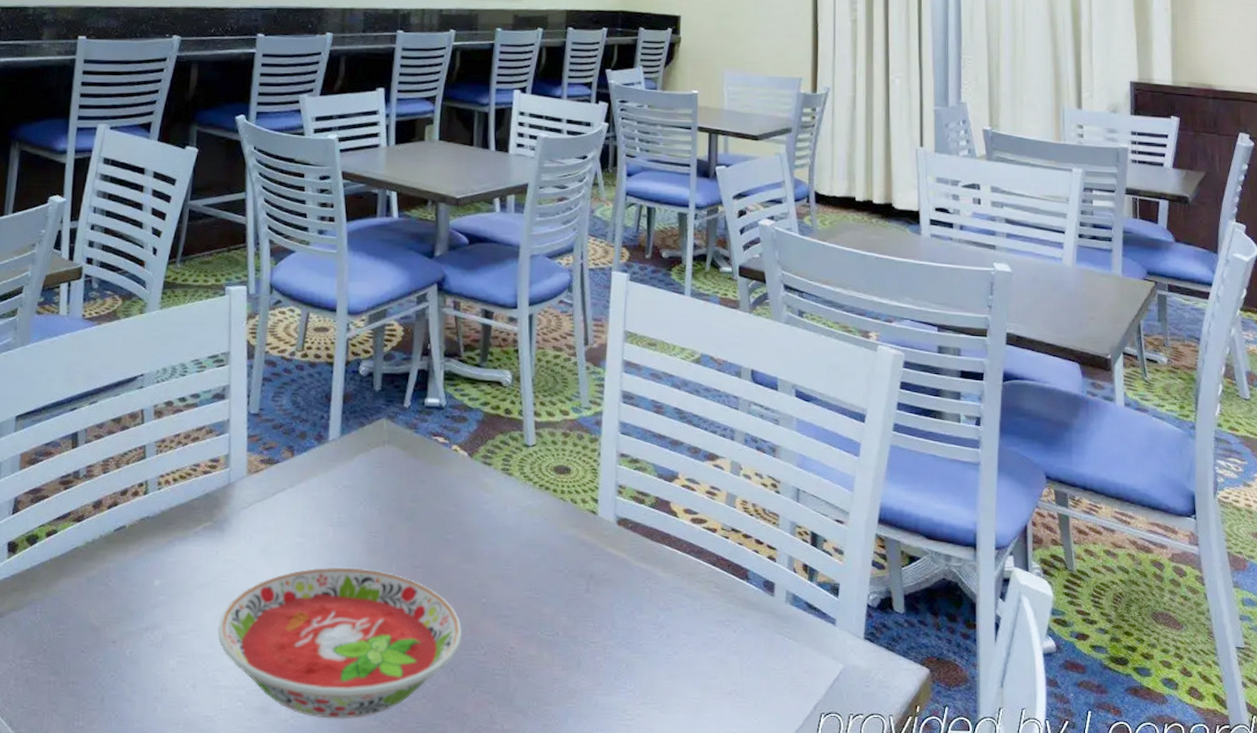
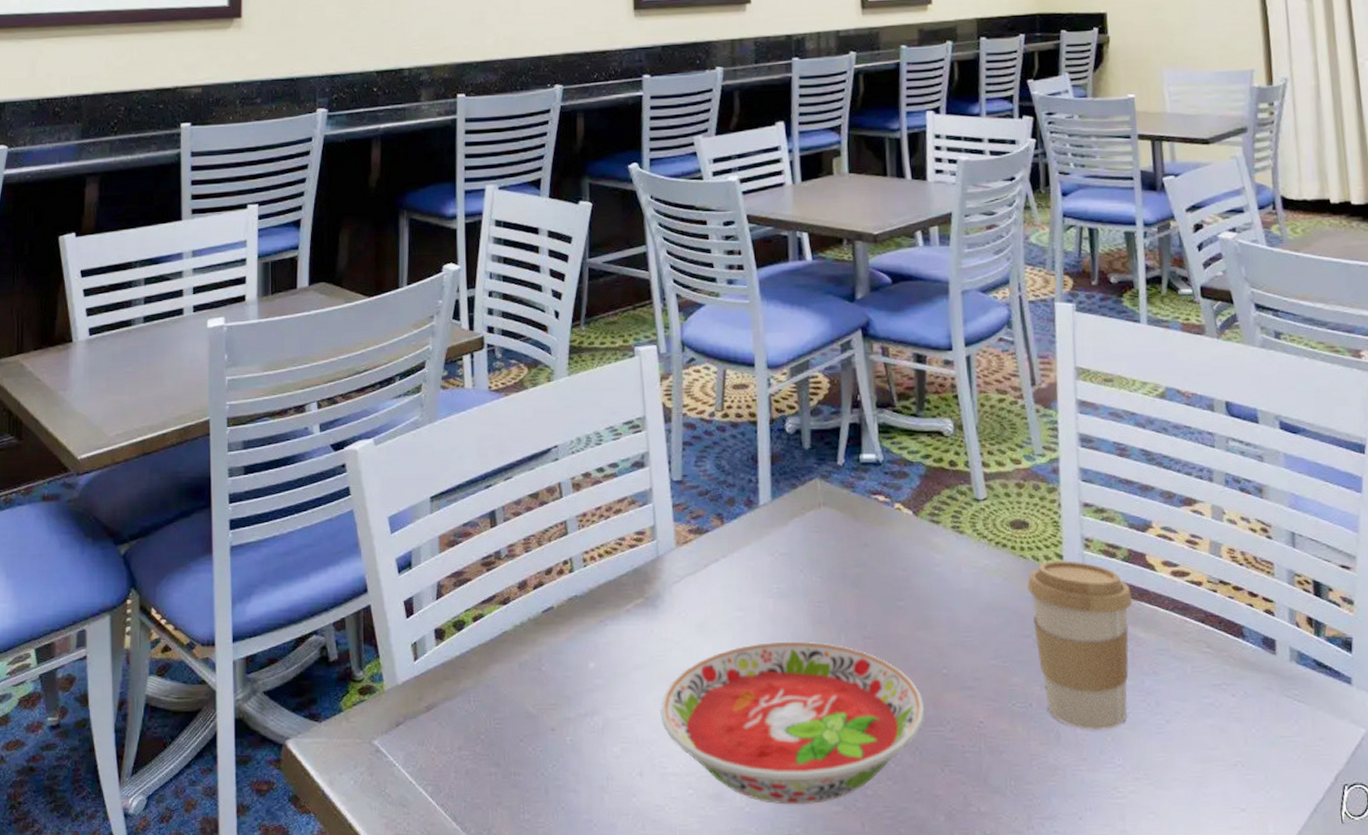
coffee cup: none [564,503,655,658] -> present [1027,559,1133,730]

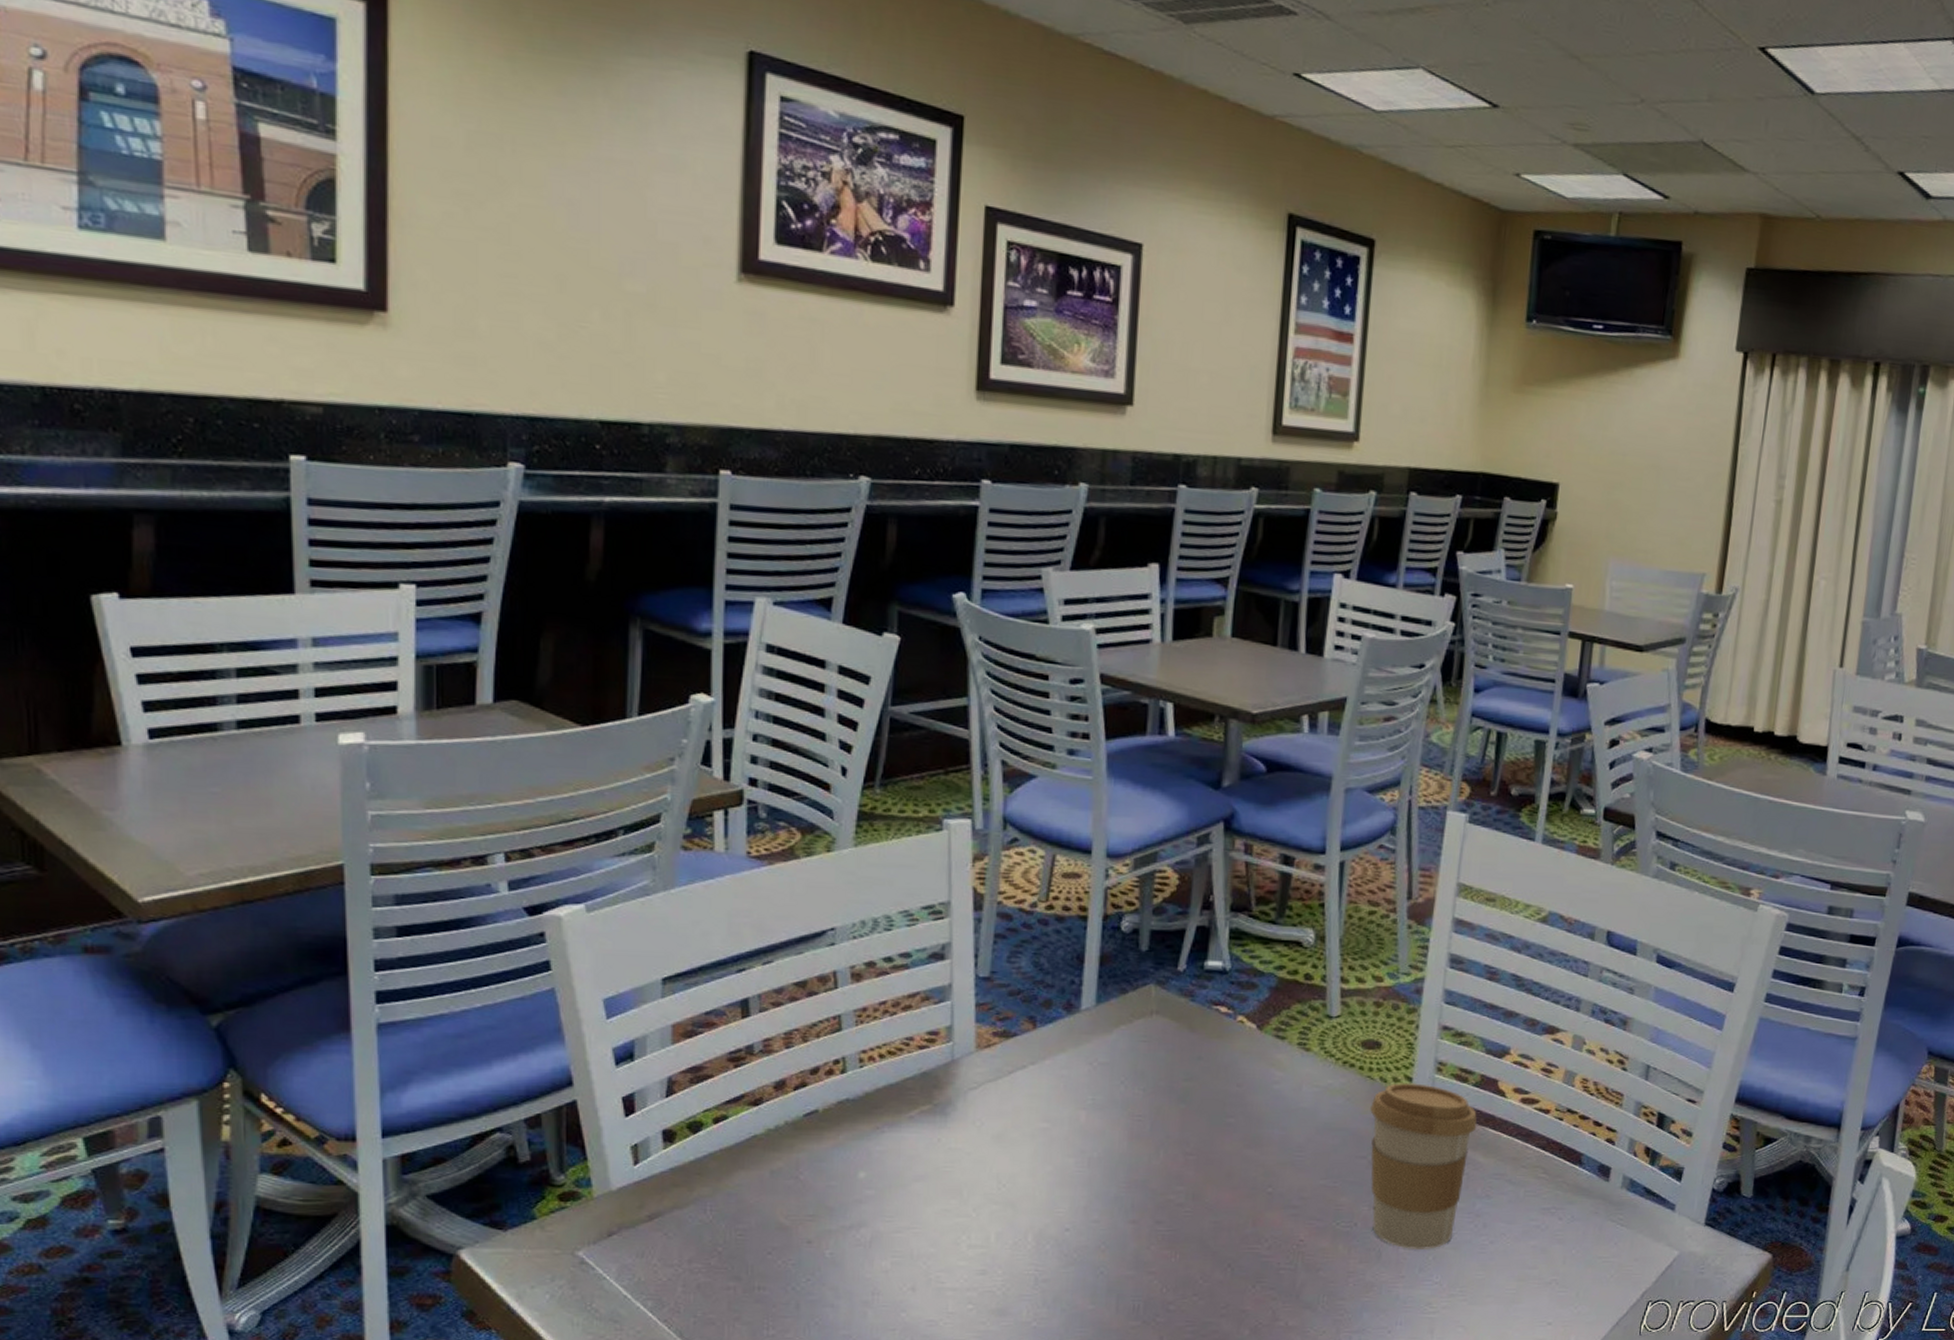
bowl: present [660,641,925,805] -> none [941,1155,1243,1320]

